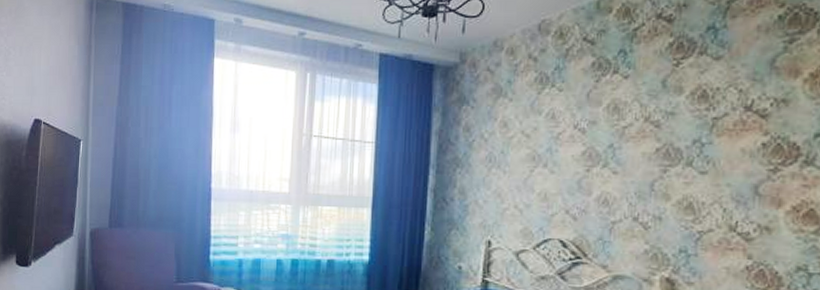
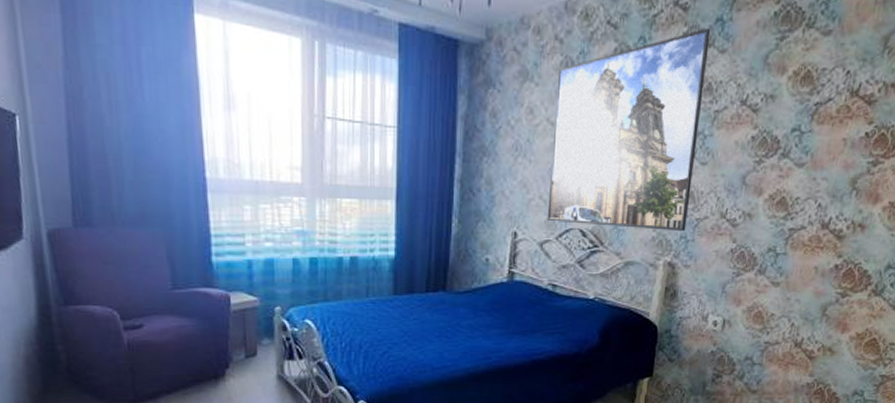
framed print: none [523,36,702,244] -> present [547,27,711,231]

